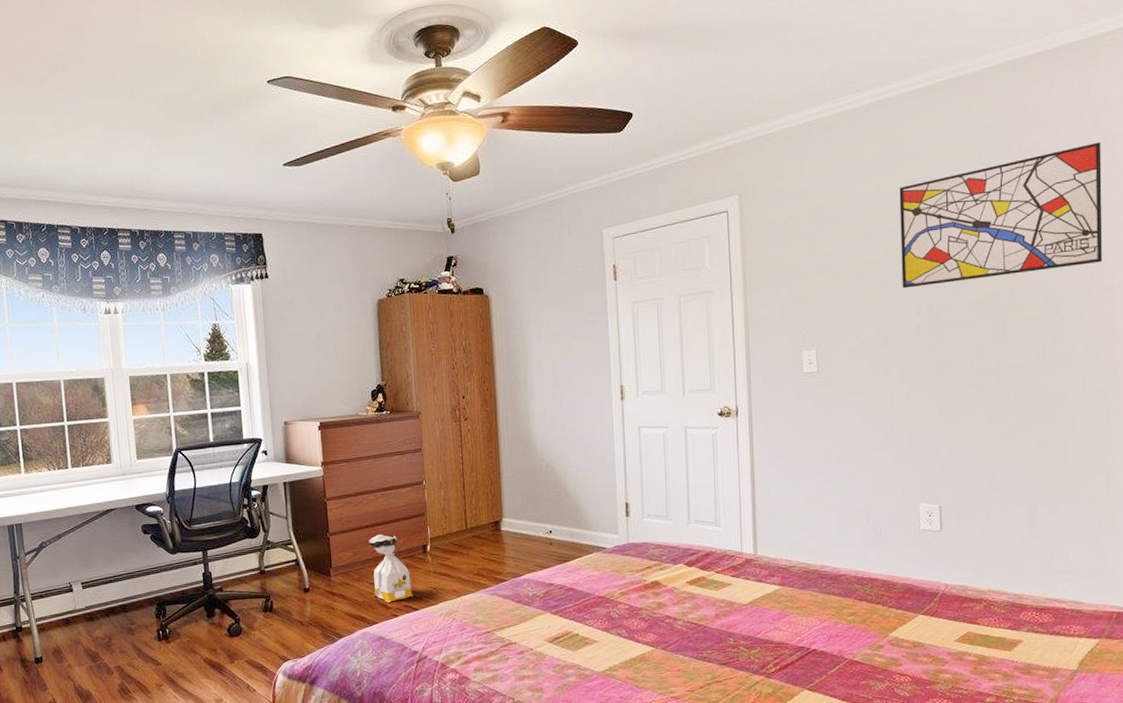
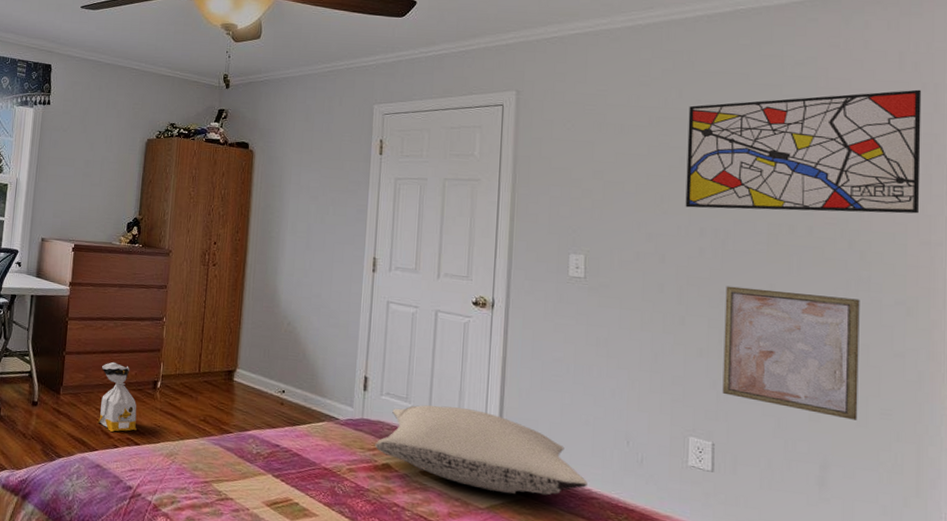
pillow: none [643,515,836,587] -> present [375,405,587,495]
wall art: none [942,351,1058,463] -> present [722,286,860,420]

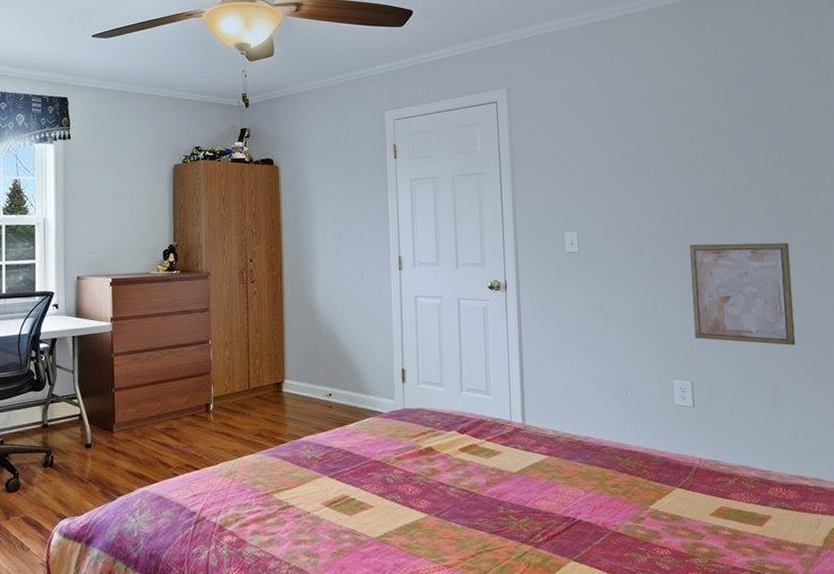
bag: present [97,361,137,432] -> none [153,391,194,461]
pillow: present [375,405,587,495] -> none [417,384,598,456]
wall art: present [685,89,922,214] -> none [647,61,824,180]

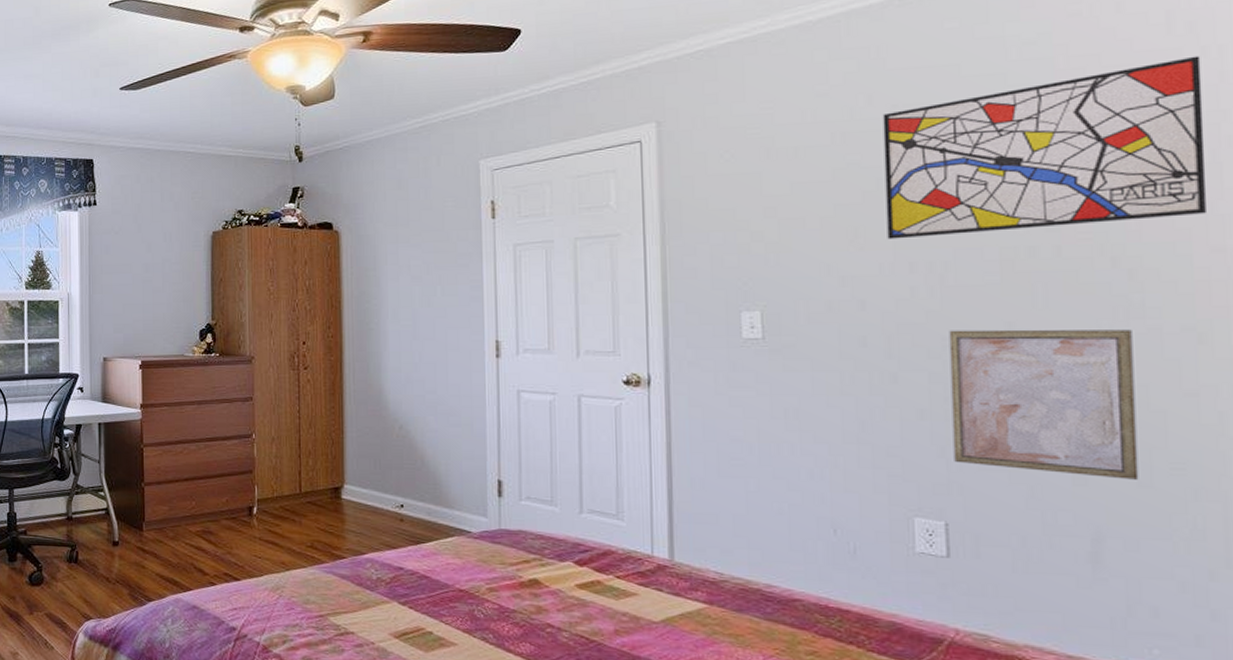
wall art: none [647,61,824,180] -> present [882,56,1208,240]

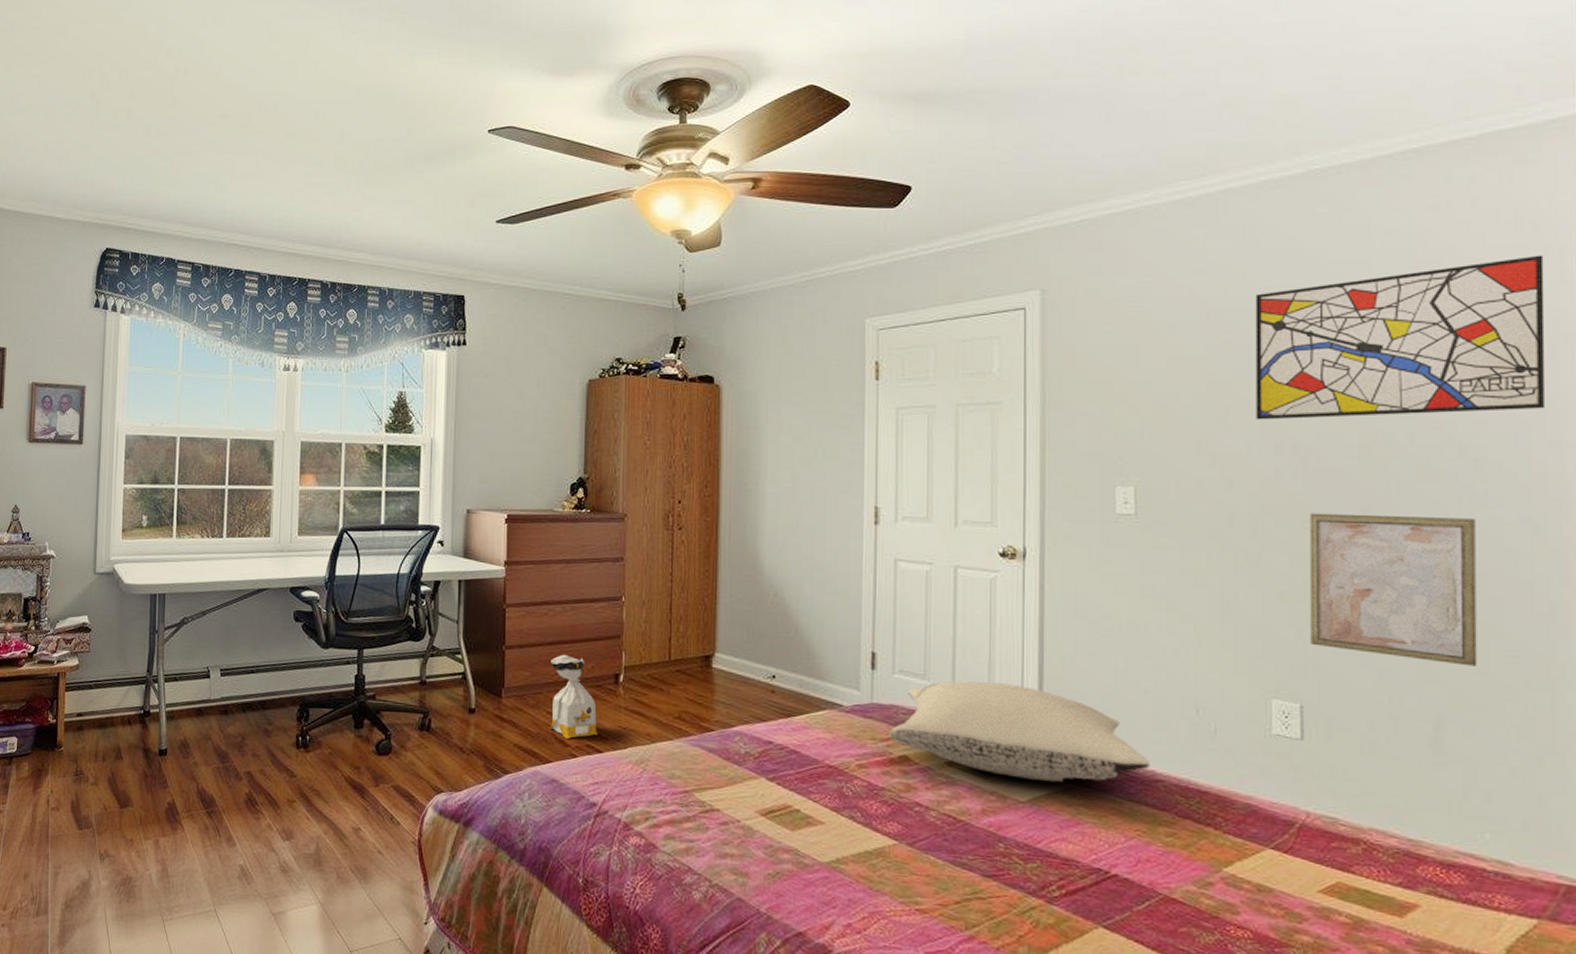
bag: none [188,489,234,568] -> present [549,654,598,739]
pillow: none [518,506,787,603] -> present [889,681,1150,783]

